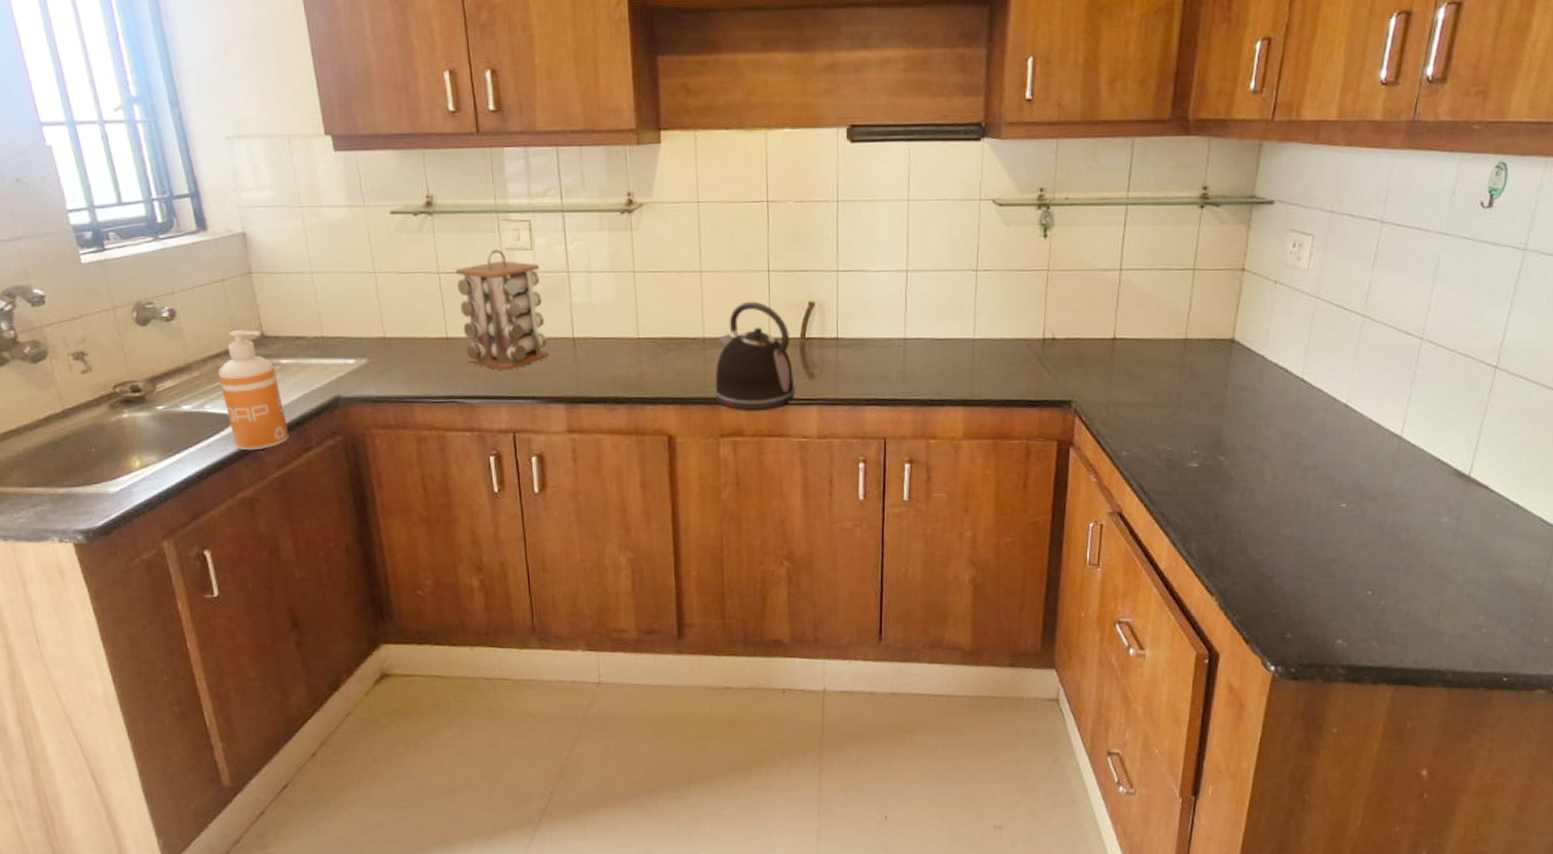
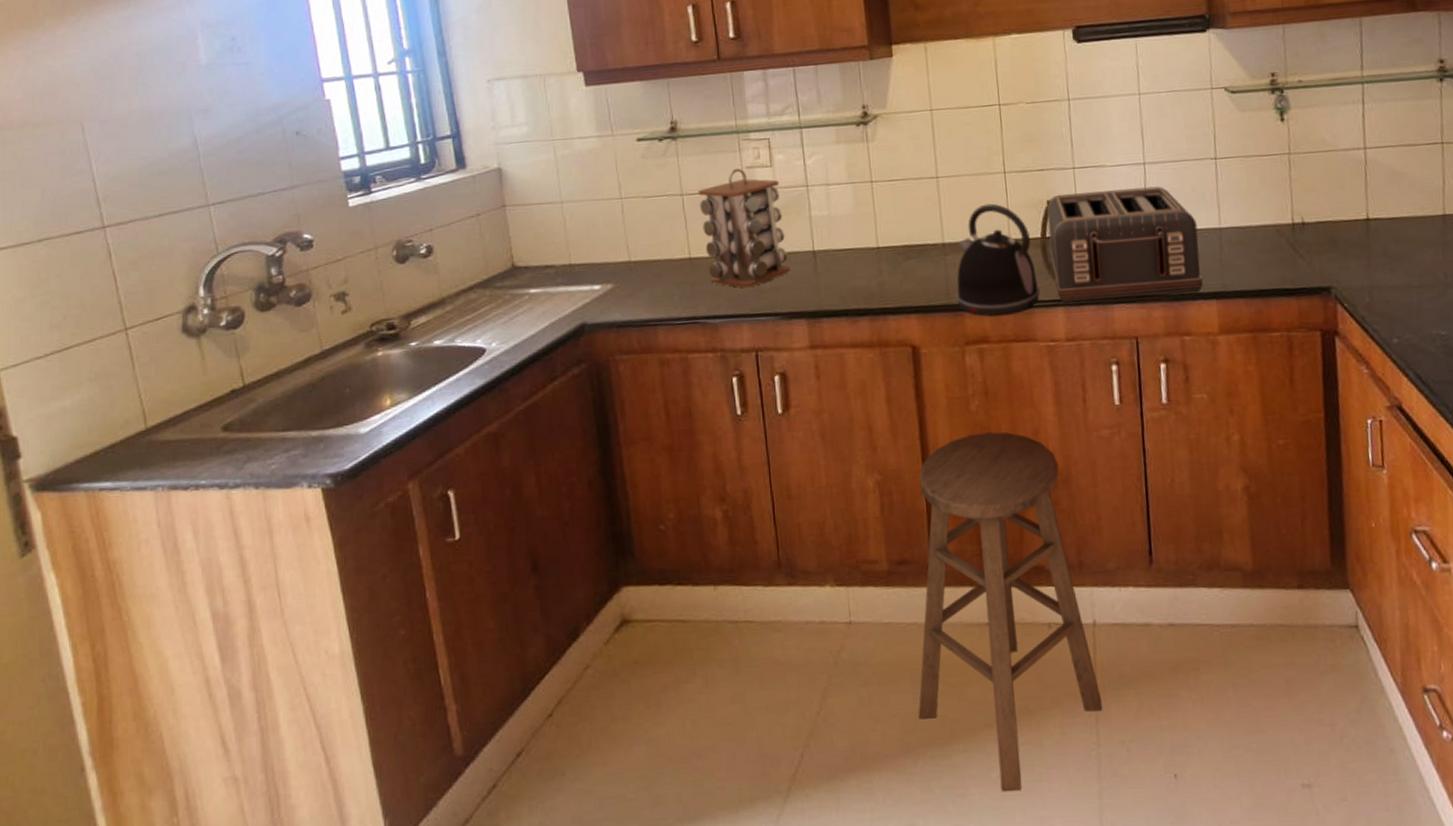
soap dispenser: present [218,329,289,451] -> none [470,261,536,384]
bar stool: none [659,519,827,826] -> present [918,432,1103,791]
toaster: none [807,294,953,402] -> present [1046,186,1203,303]

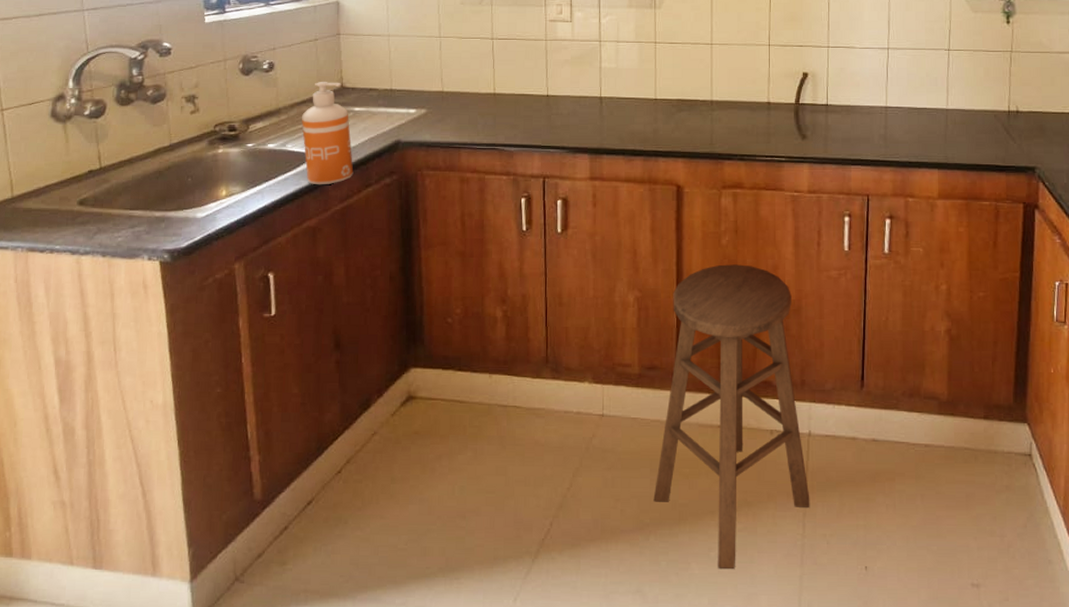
soap dispenser: none [470,261,536,384] -> present [302,81,354,185]
spice rack: present [698,168,790,288] -> none [506,20,579,123]
kettle: present [956,203,1041,317] -> none [718,70,790,167]
toaster: present [1046,186,1203,303] -> none [801,68,928,162]

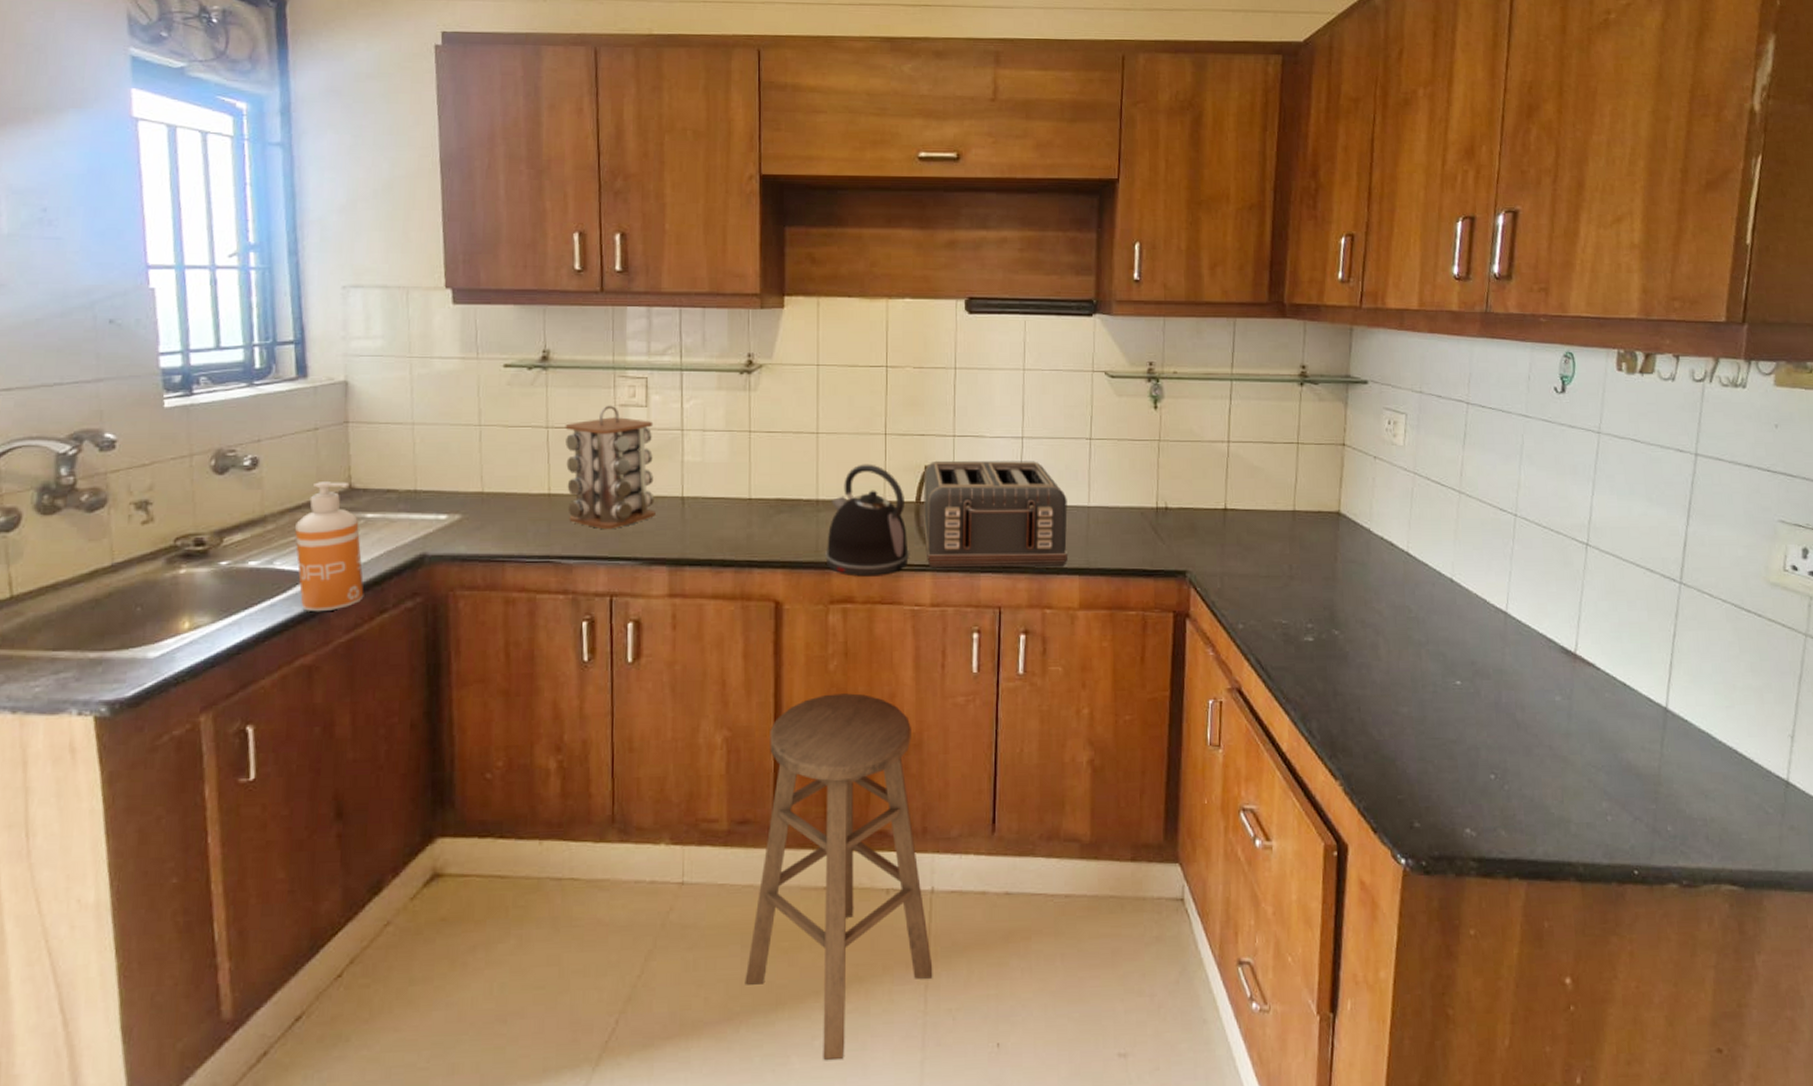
spice rack: none [506,20,579,123] -> present [565,405,656,530]
kettle: none [718,70,790,167] -> present [825,464,910,578]
toaster: none [801,68,928,162] -> present [922,460,1068,569]

